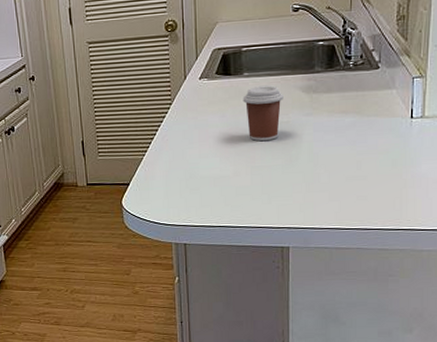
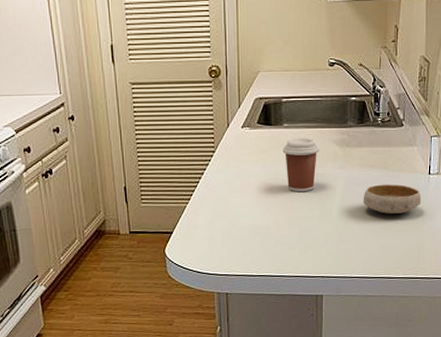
bowl: none [333,129,403,162] -> present [363,184,422,214]

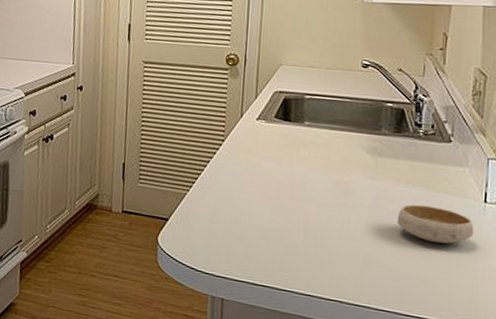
coffee cup: present [282,138,319,192] -> none [301,138,346,200]

